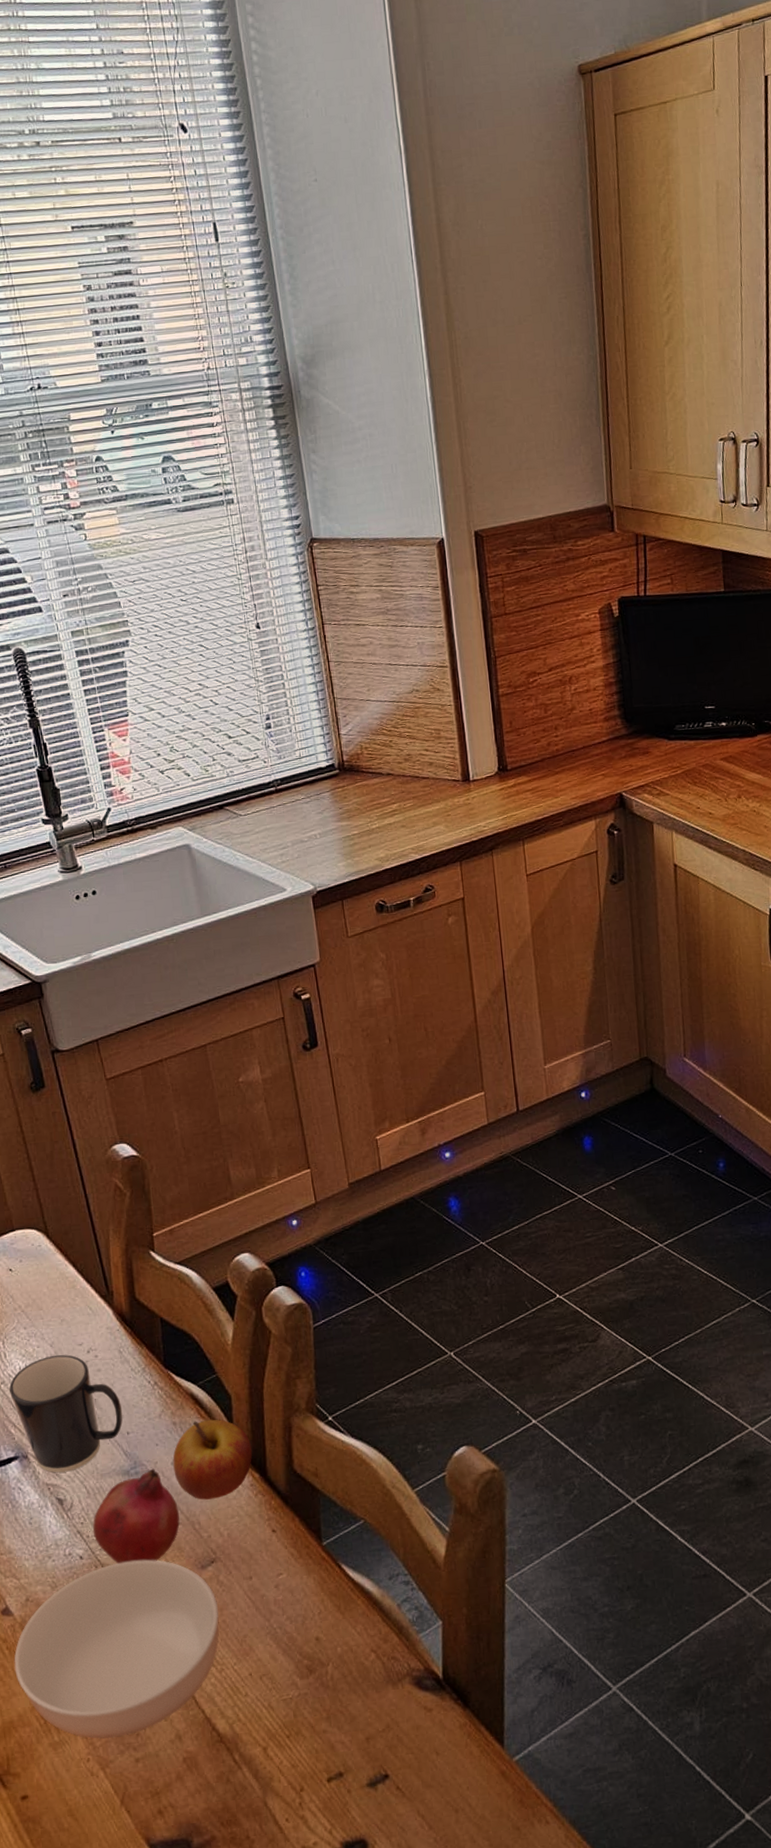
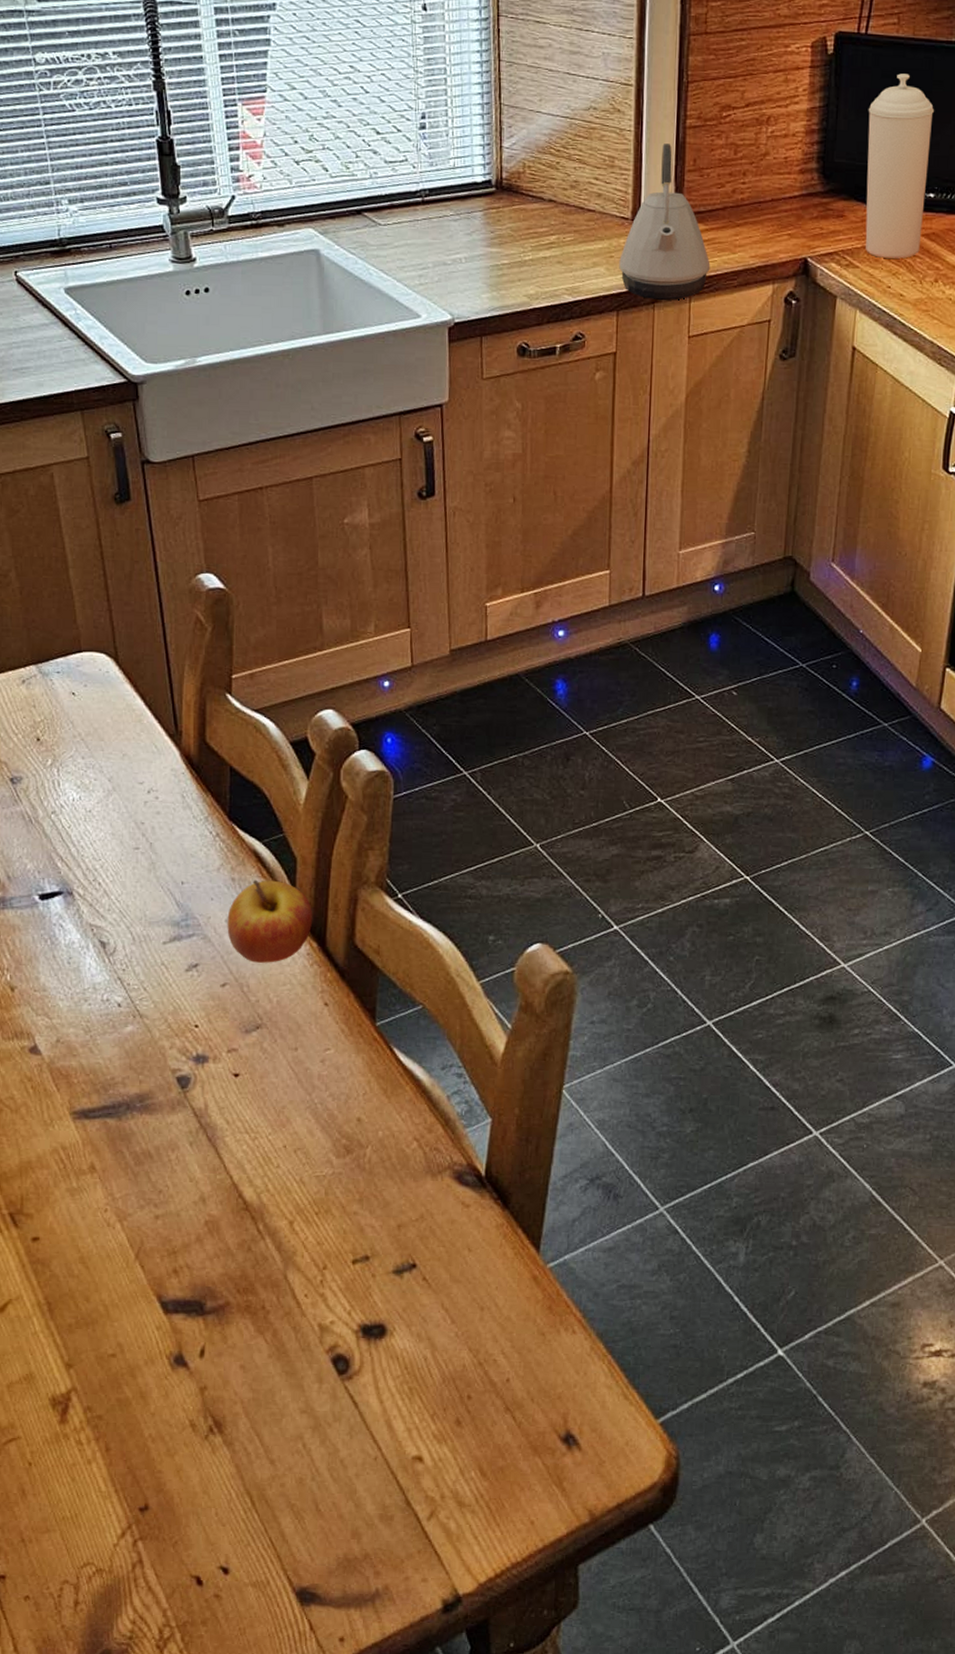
mug: present [9,1354,123,1473] -> none [59,790,179,915]
bowl: present [14,1559,219,1739] -> none [38,1015,258,1192]
fruit: present [92,1468,180,1564] -> none [134,923,228,1019]
kettle: none [456,712,538,848] -> present [619,144,711,301]
canister: none [656,624,721,784] -> present [865,73,934,259]

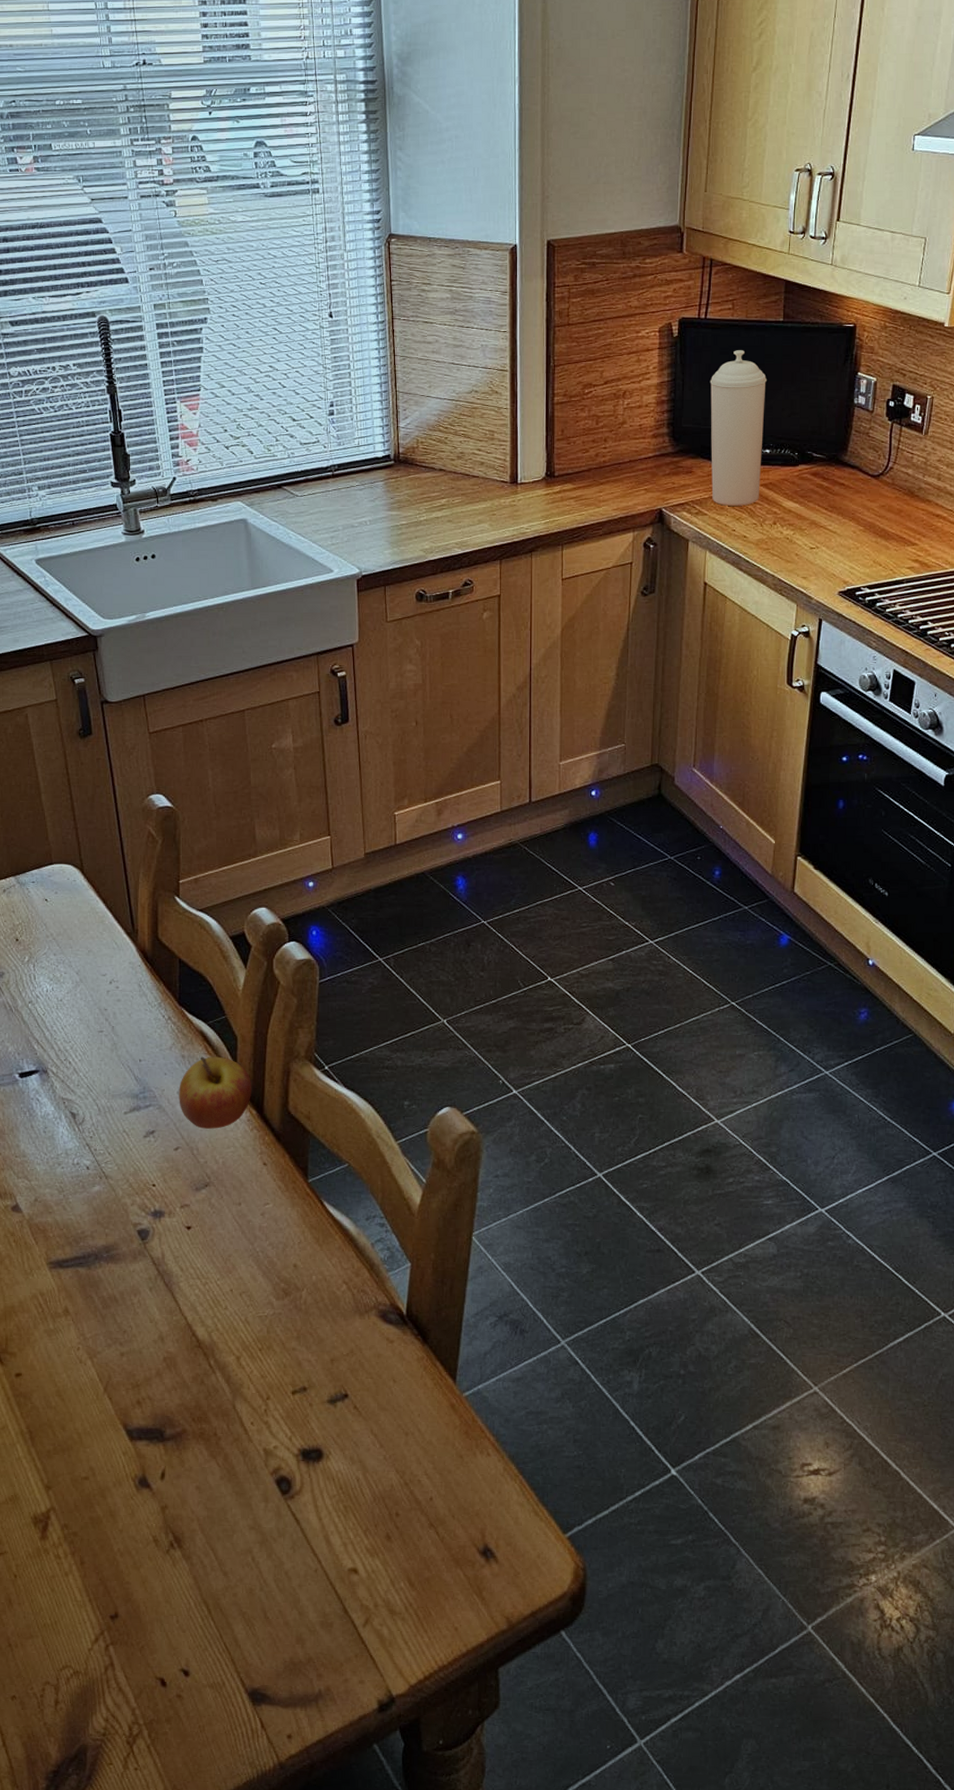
kettle: present [619,144,711,301] -> none [500,418,579,550]

